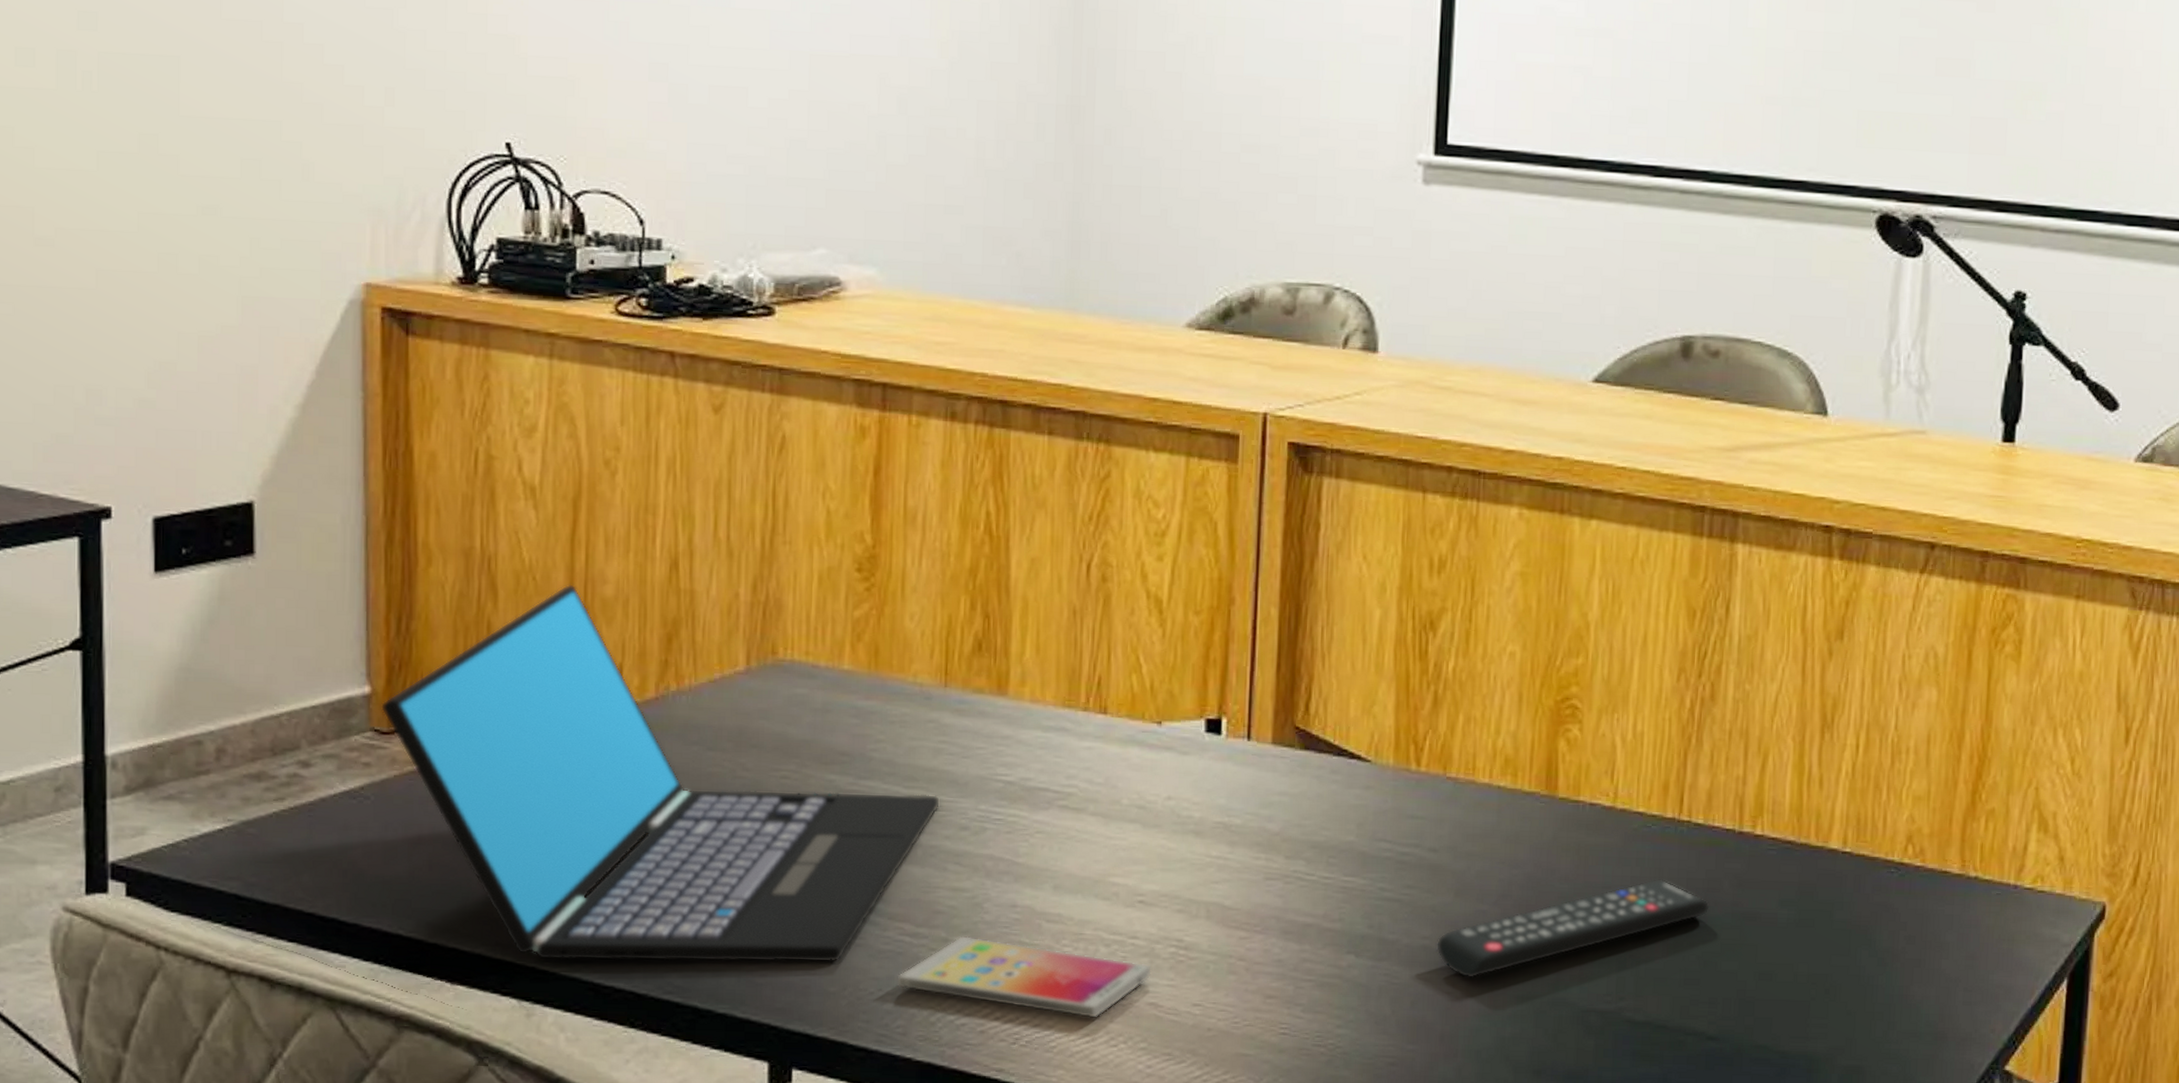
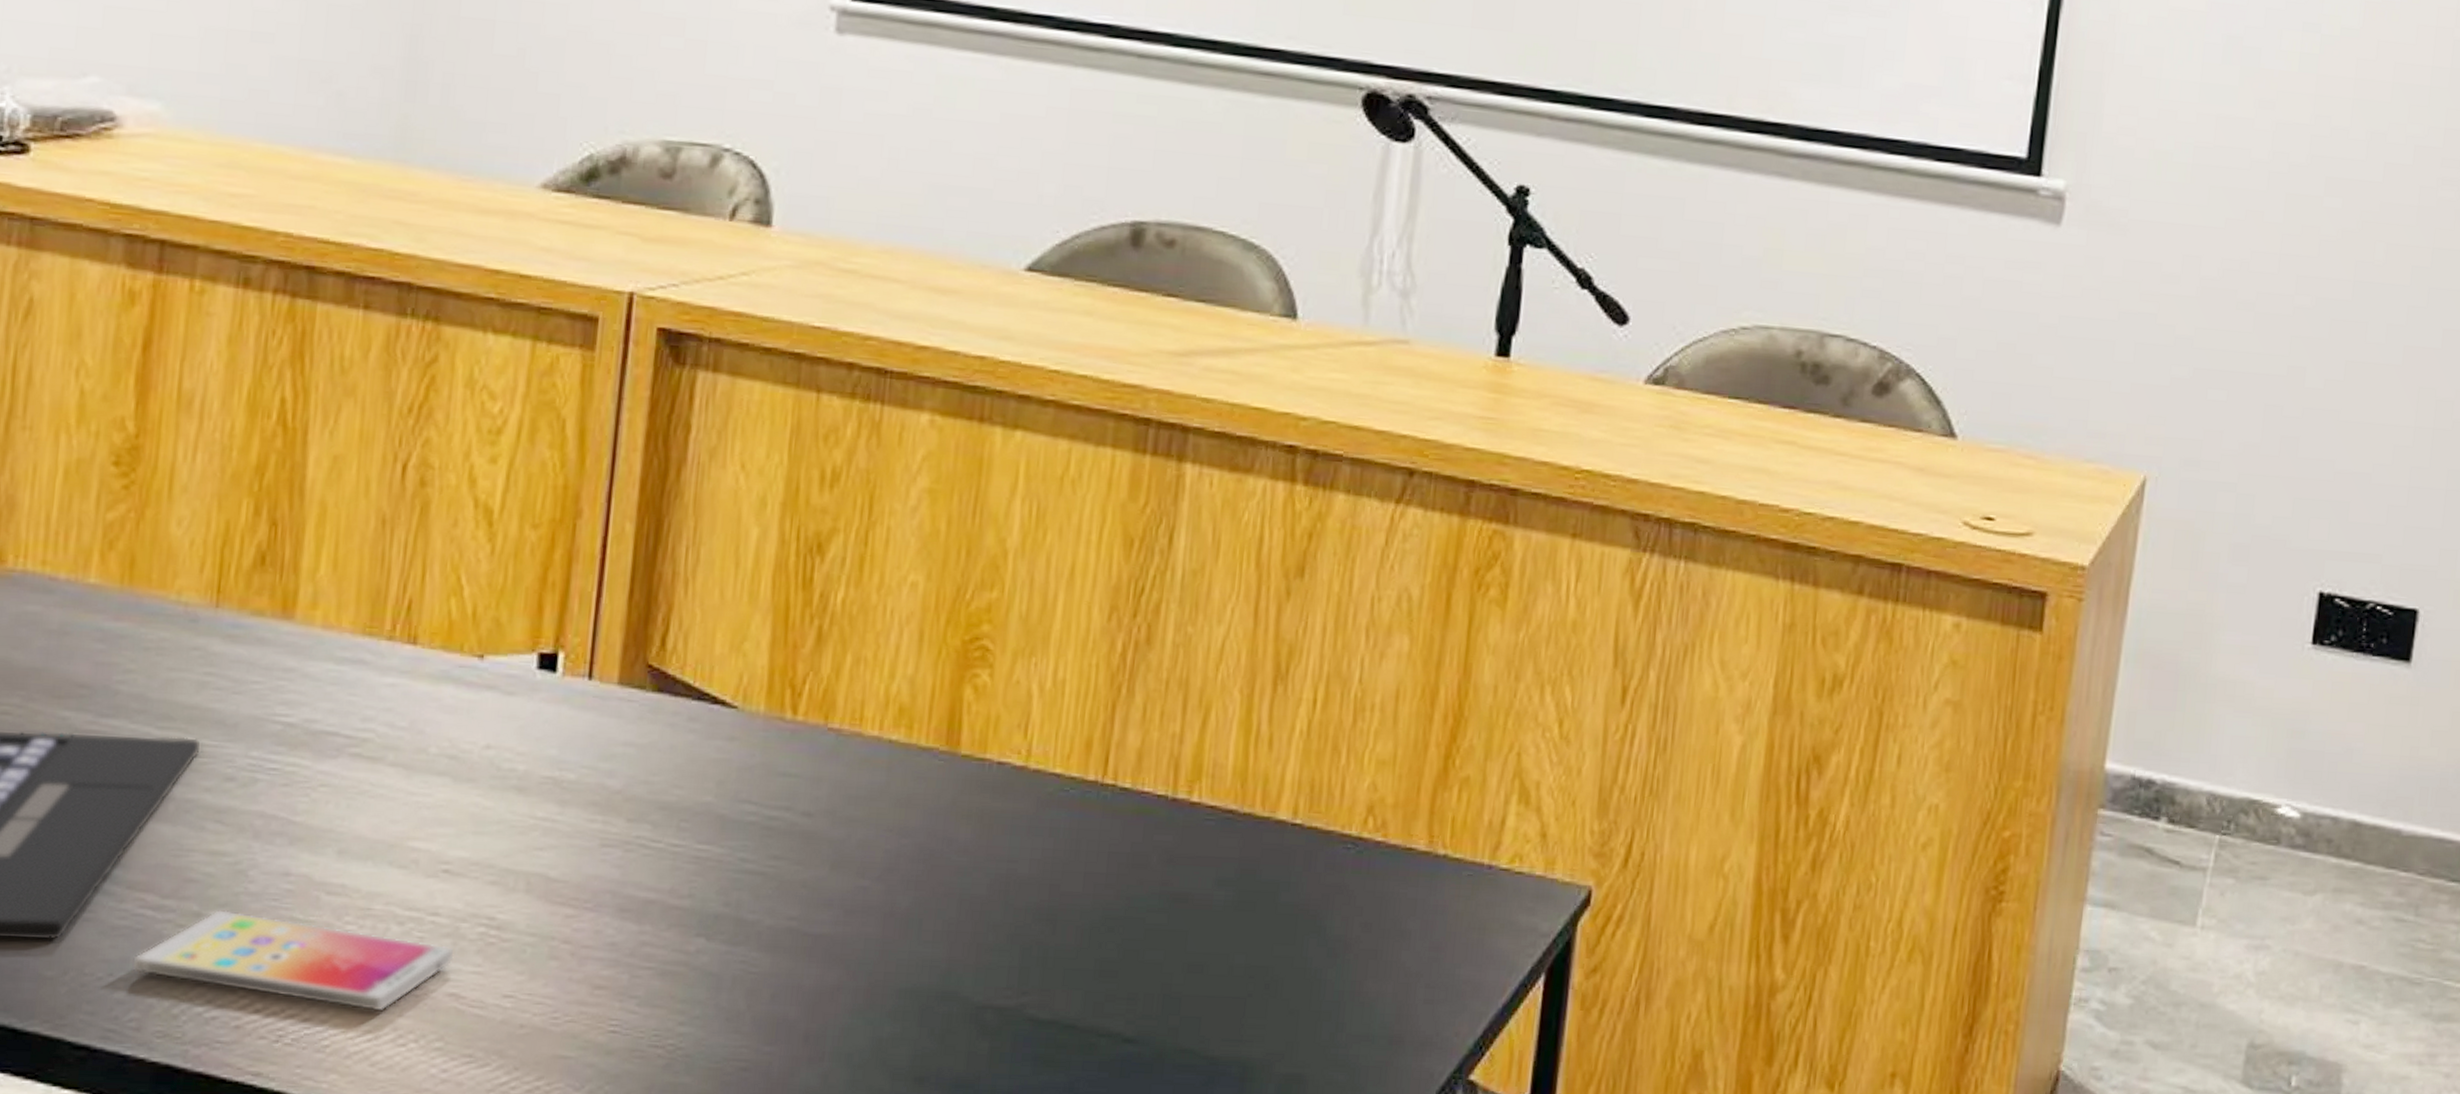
remote control: present [1435,879,1710,978] -> none [804,852,1134,967]

